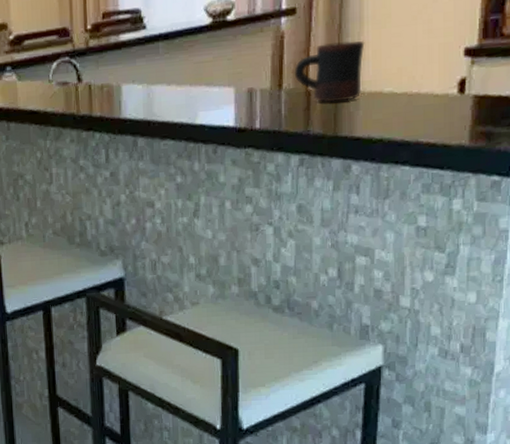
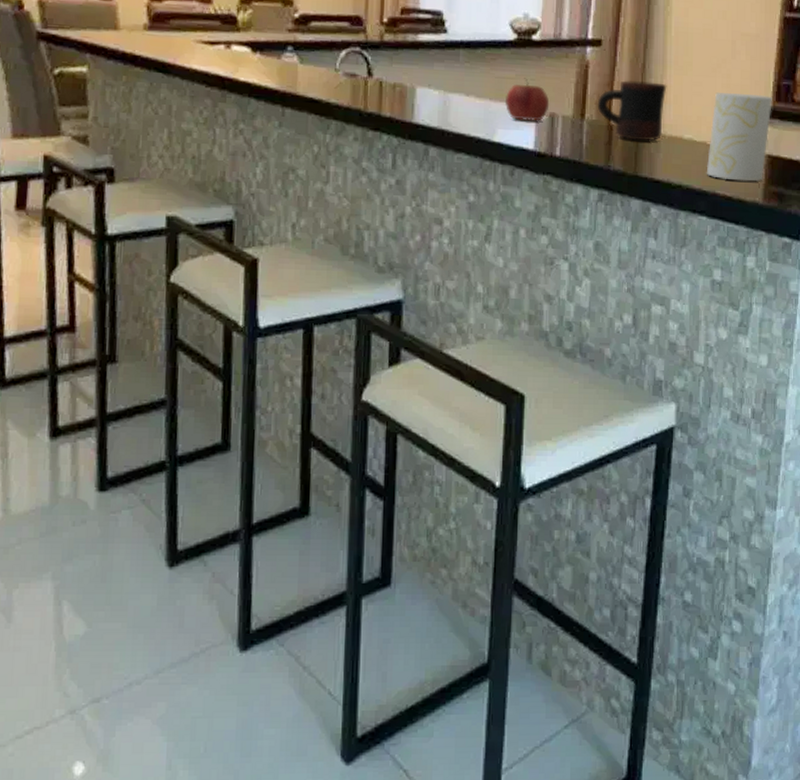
apple: none [205,59,247,101] -> present [505,78,550,121]
cup: none [408,34,480,127] -> present [706,92,773,181]

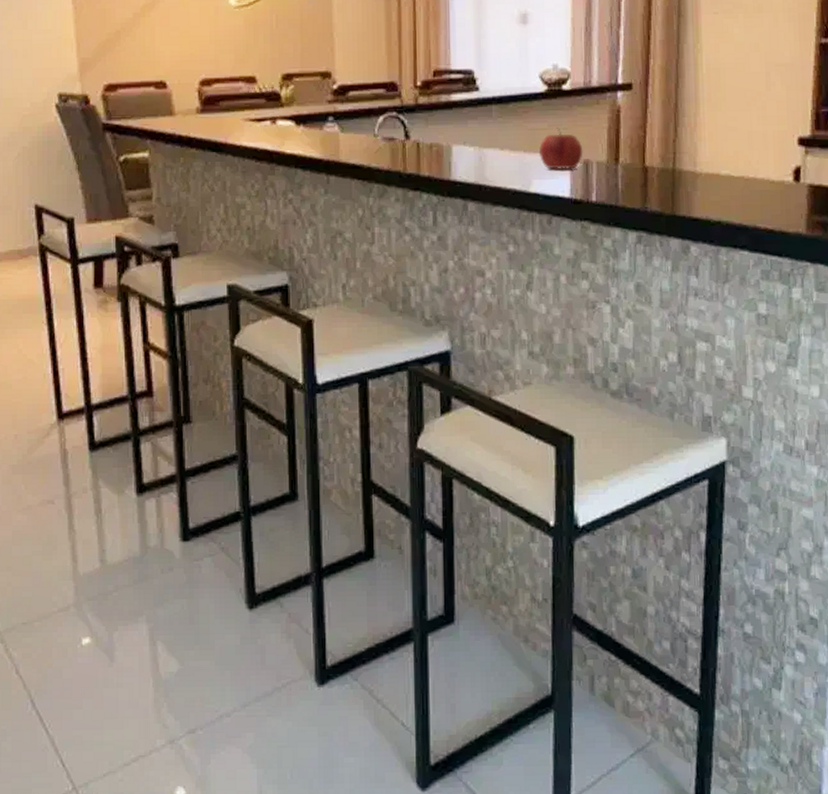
mug: present [597,80,667,142] -> none [631,121,701,180]
cup: present [706,92,773,181] -> none [745,124,813,213]

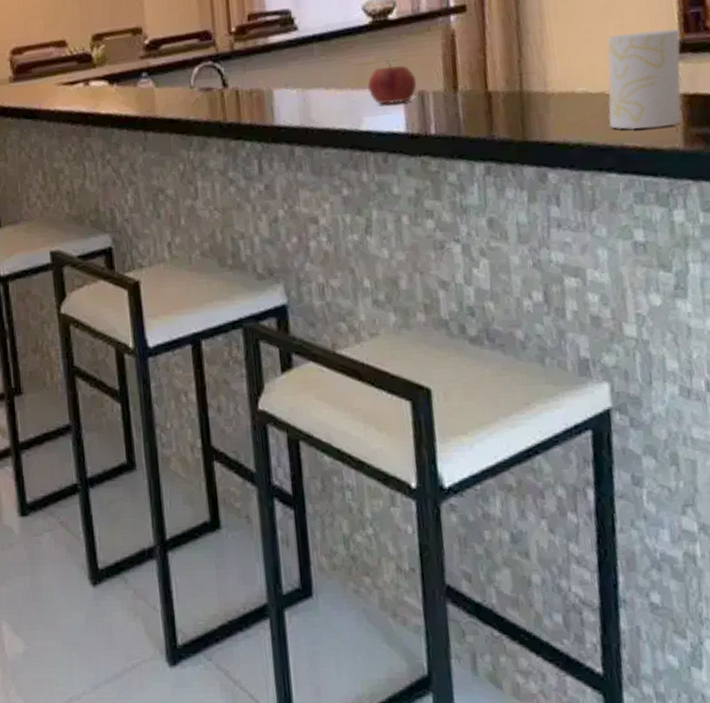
cup: none [745,124,813,213] -> present [607,28,682,130]

